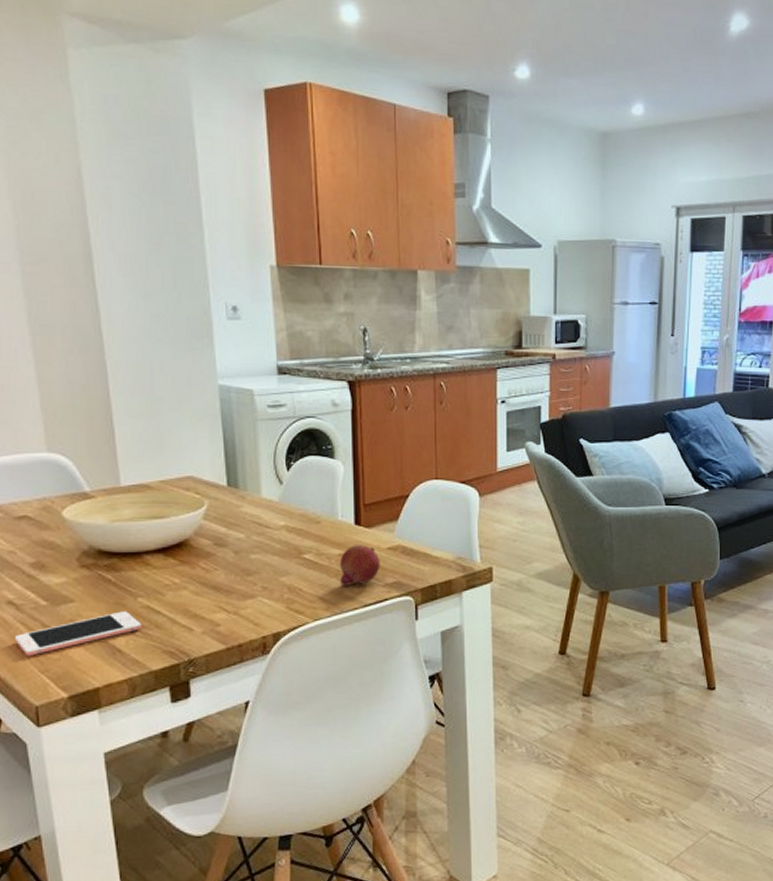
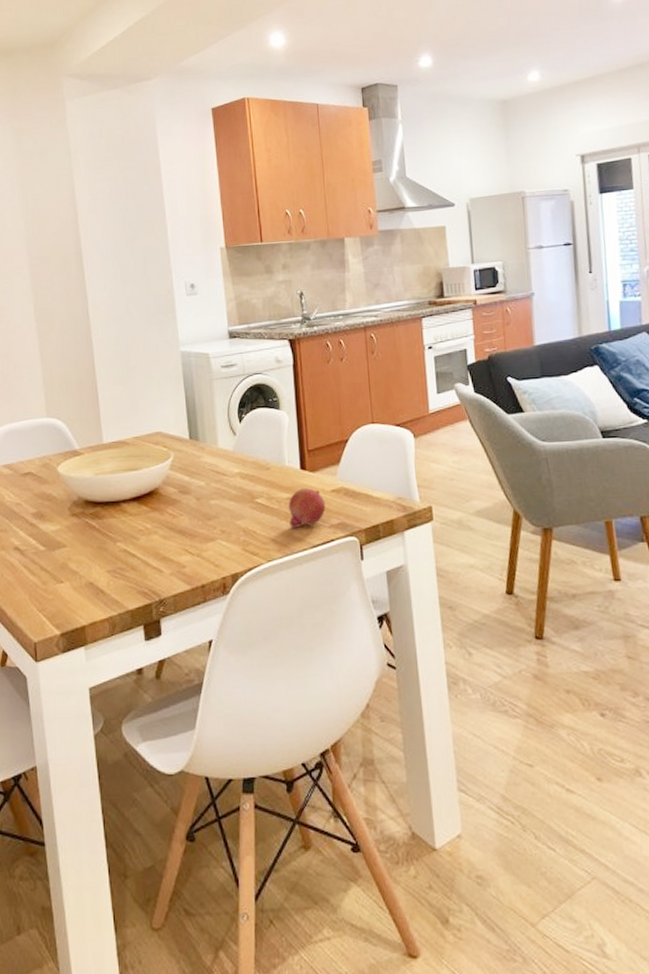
cell phone: present [14,611,142,656] -> none [19,555,120,597]

